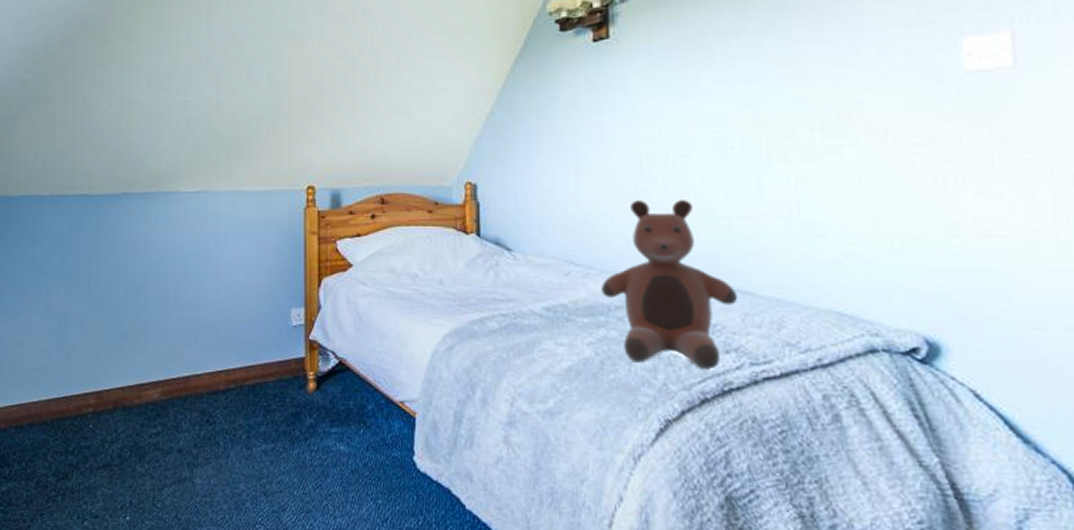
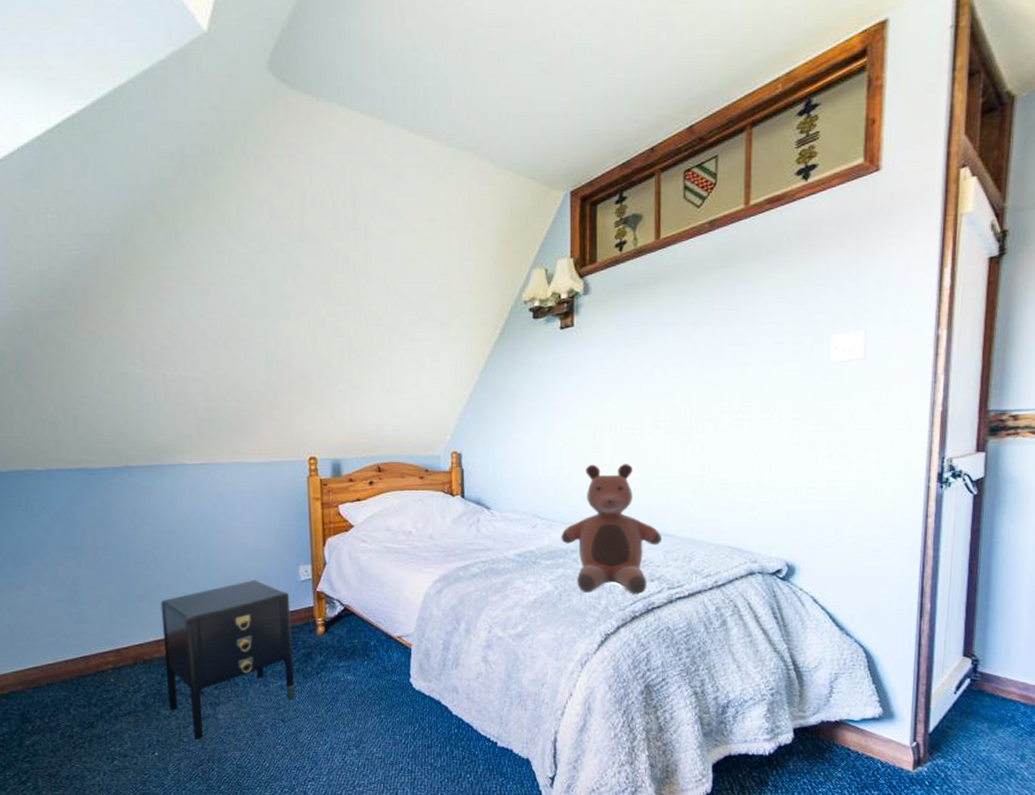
nightstand: none [145,322,280,506] -> present [160,580,295,739]

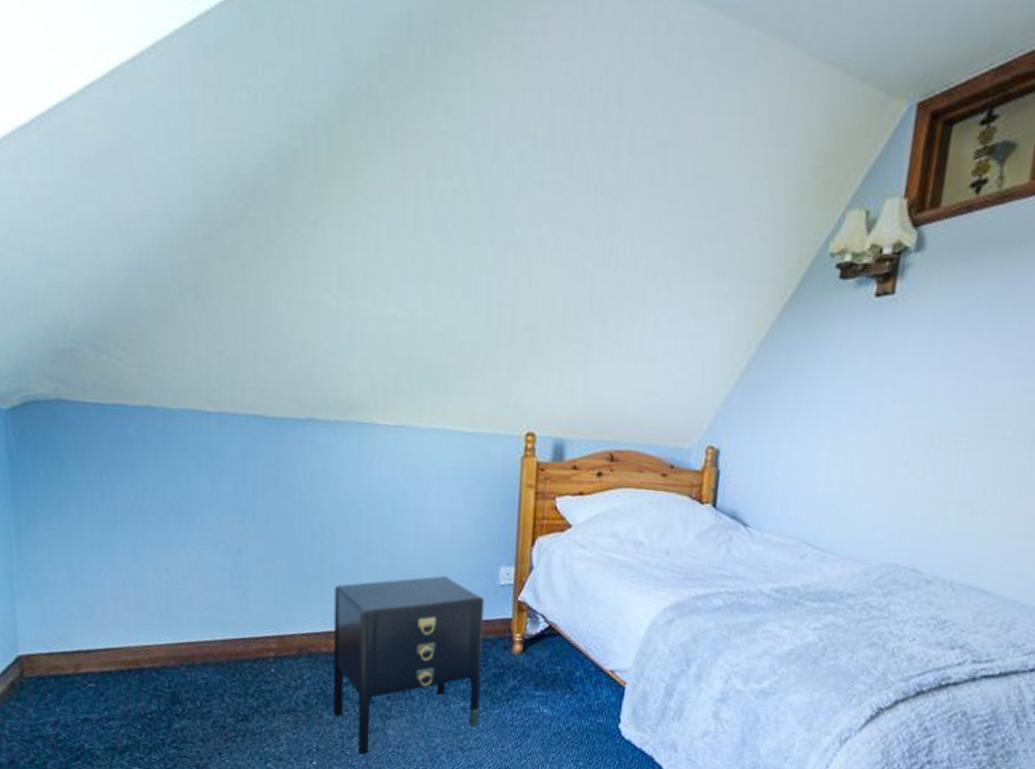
teddy bear: present [561,464,662,595] -> none [836,484,975,664]

